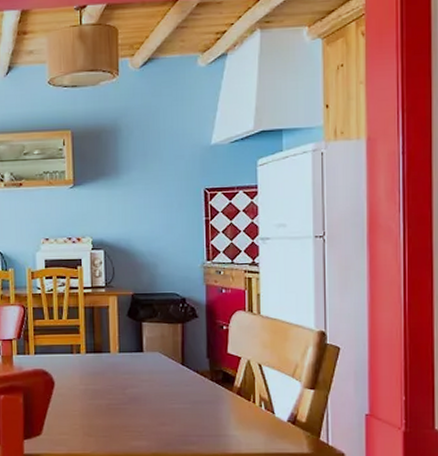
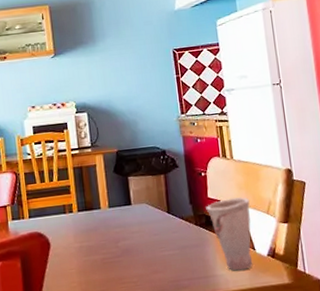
cup: none [224,355,275,433] -> present [206,197,253,271]

